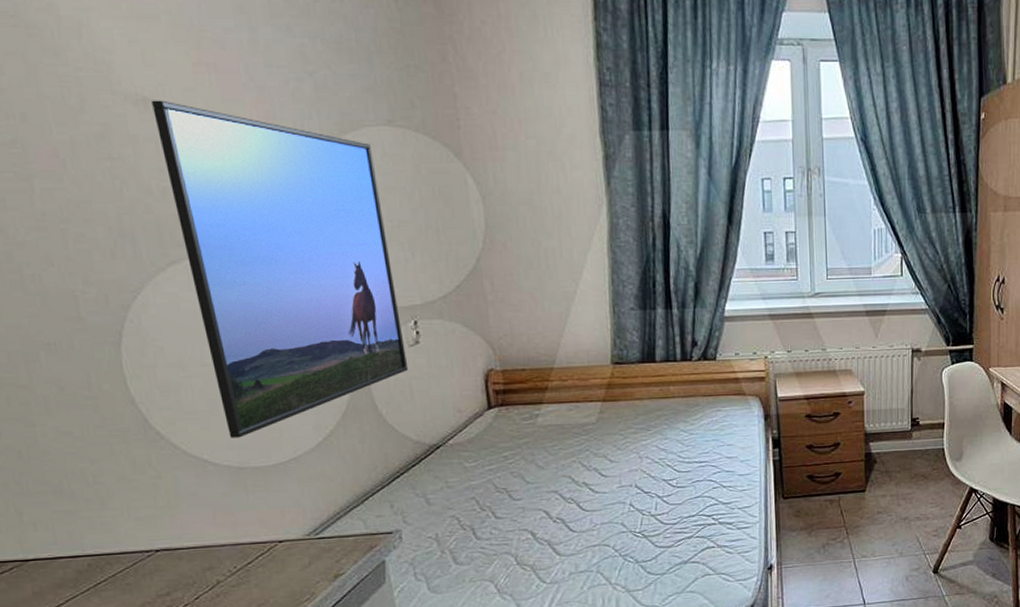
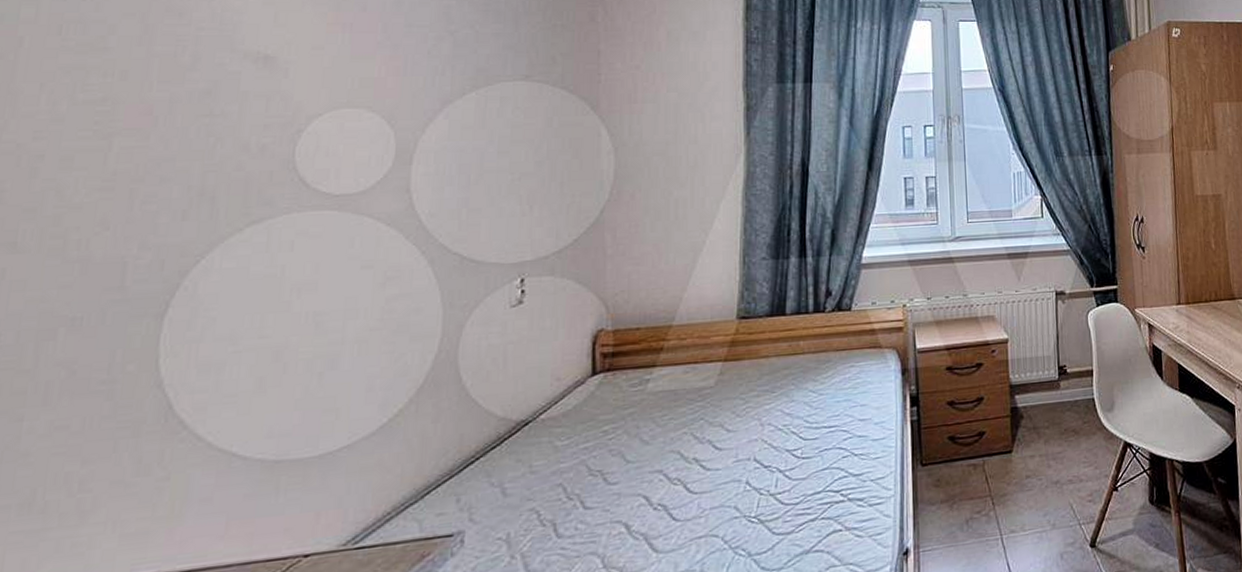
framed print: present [151,100,409,438] -> none [271,58,506,424]

